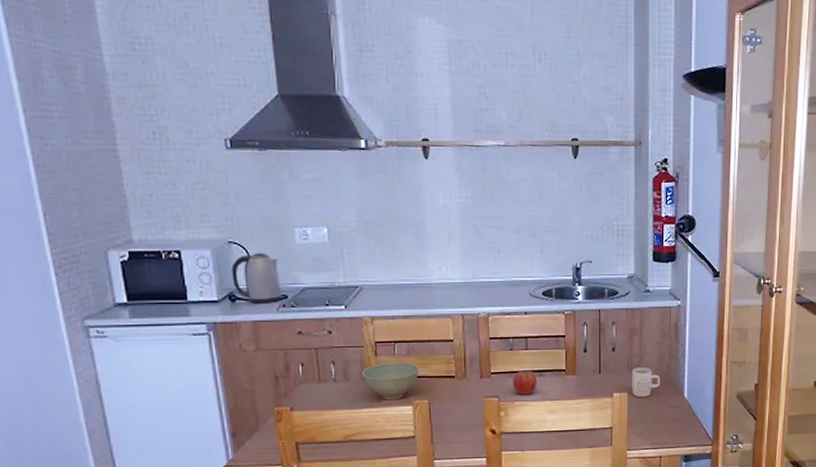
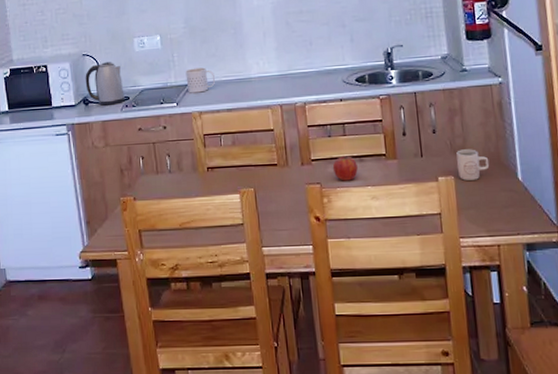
mug: none [357,268,391,296] -> present [185,67,215,93]
bowl: present [361,362,420,400] -> none [193,152,245,189]

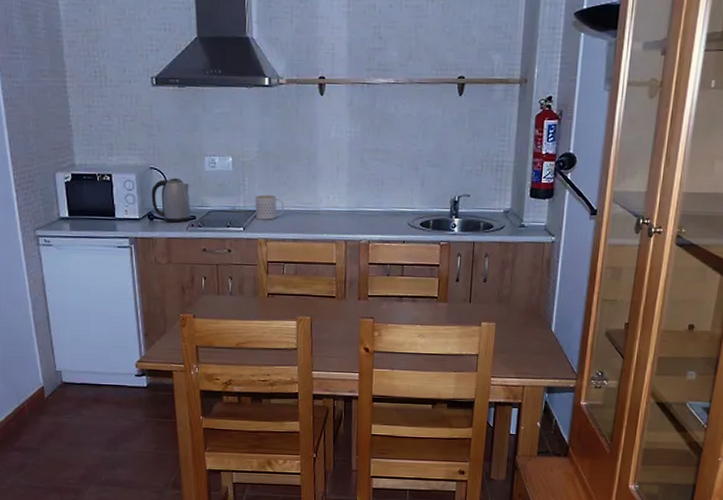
fruit: present [332,156,358,181] -> none [387,295,410,318]
mug: present [456,149,490,182] -> none [499,299,529,329]

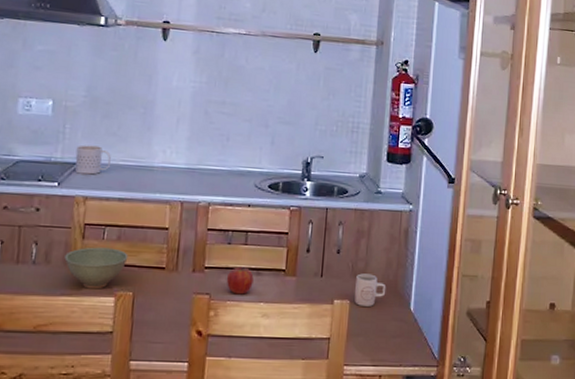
bowl: none [254,280,305,315] -> present [64,247,129,290]
fruit: none [387,295,410,318] -> present [226,267,254,295]
mug: none [499,299,529,329] -> present [354,273,387,308]

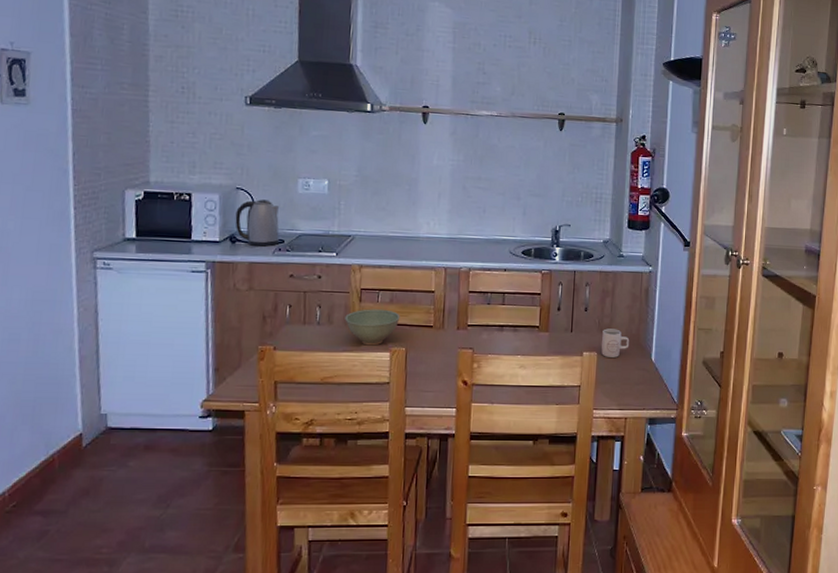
mug: present [74,145,111,175] -> none [350,219,381,246]
fruit: present [226,267,254,295] -> none [487,324,511,349]

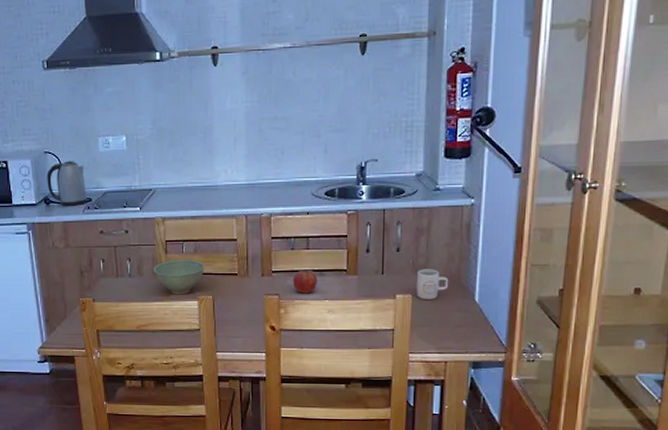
fruit: none [487,324,511,349] -> present [292,269,317,294]

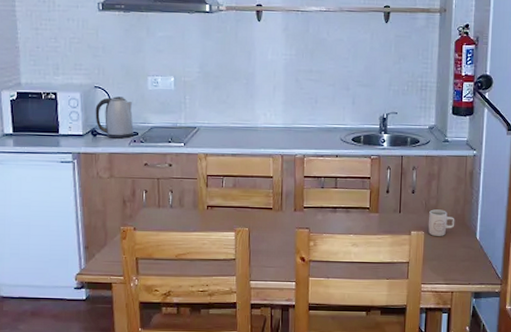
bowl: present [153,259,205,295] -> none [194,193,243,226]
fruit: present [292,269,317,294] -> none [321,206,344,228]

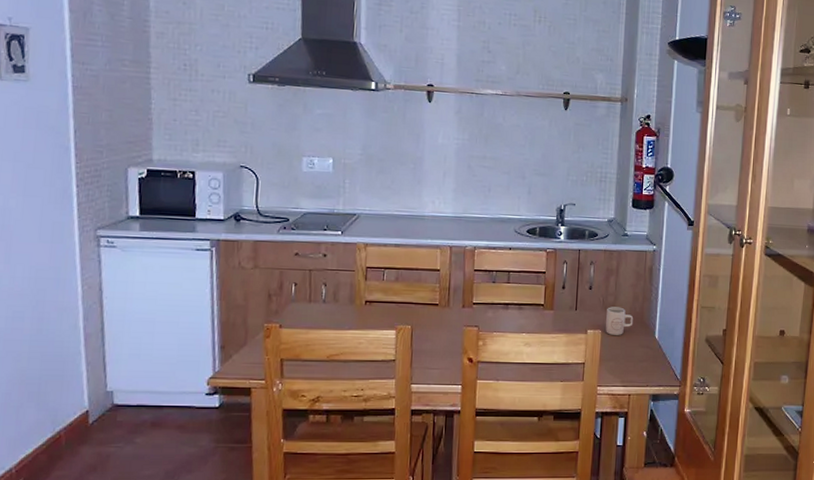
kettle: present [95,96,134,139] -> none [239,178,284,225]

